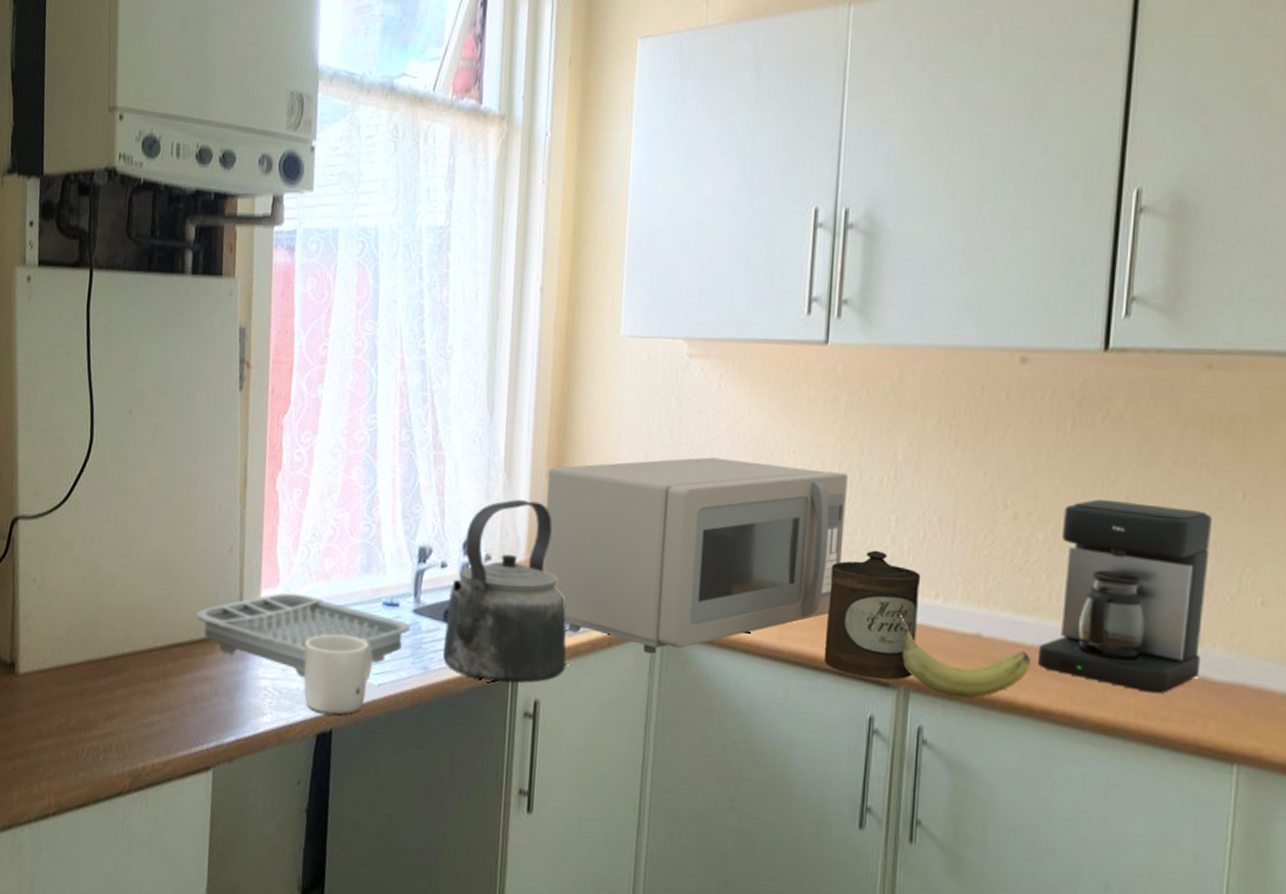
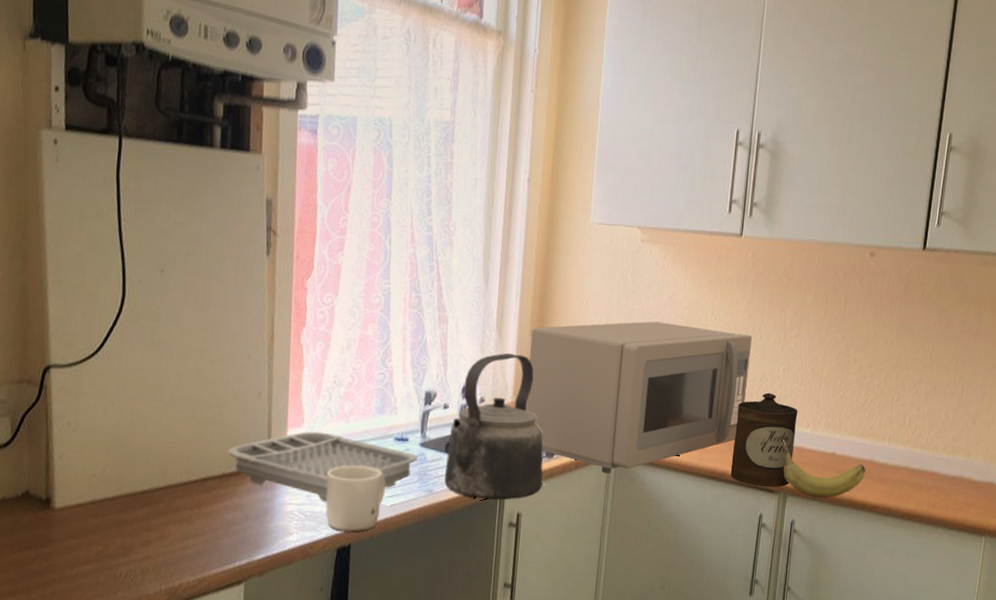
coffee maker: present [1037,499,1213,694] -> none [869,356,981,491]

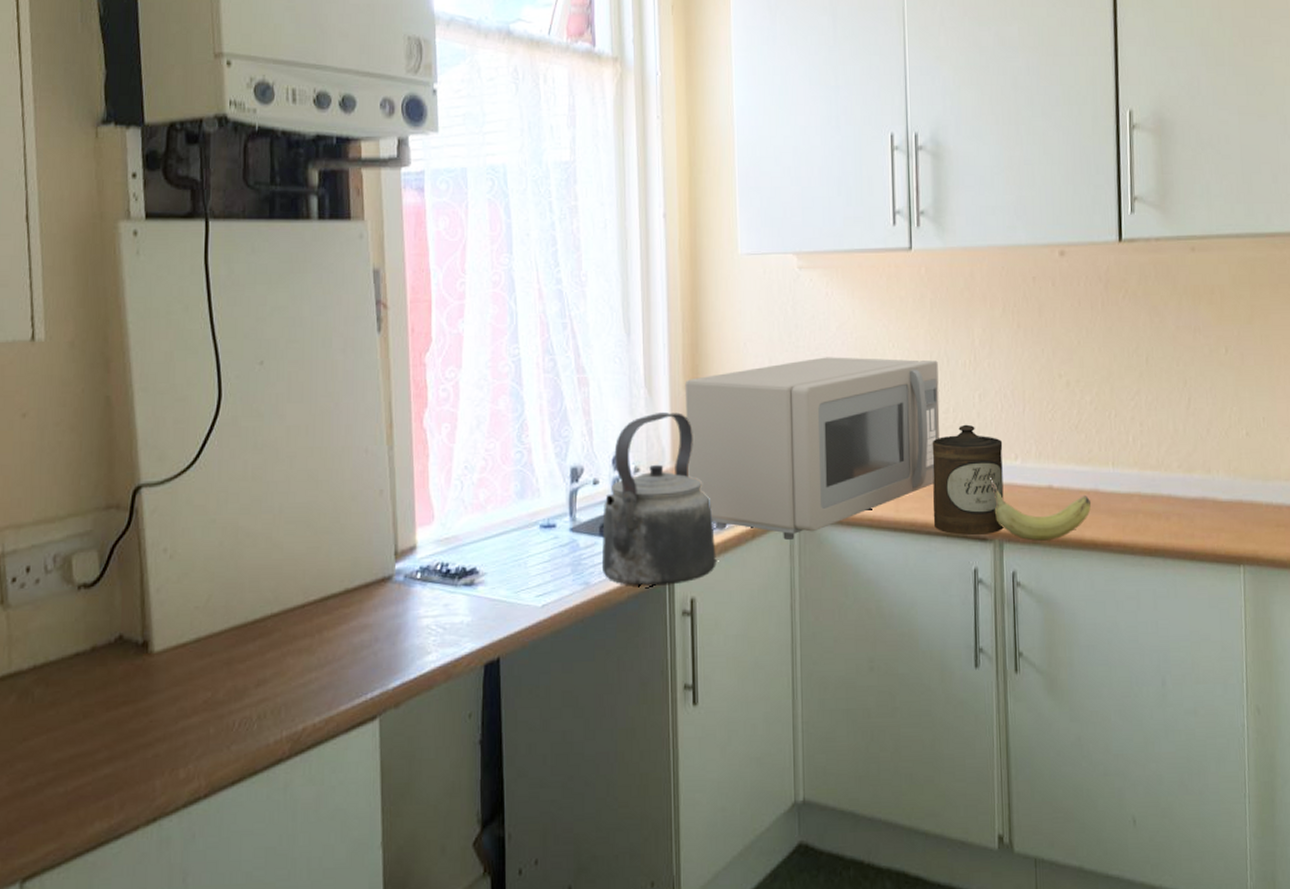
dish rack: present [227,431,418,502] -> none [348,527,568,609]
mug: present [326,465,386,532] -> none [465,562,534,643]

